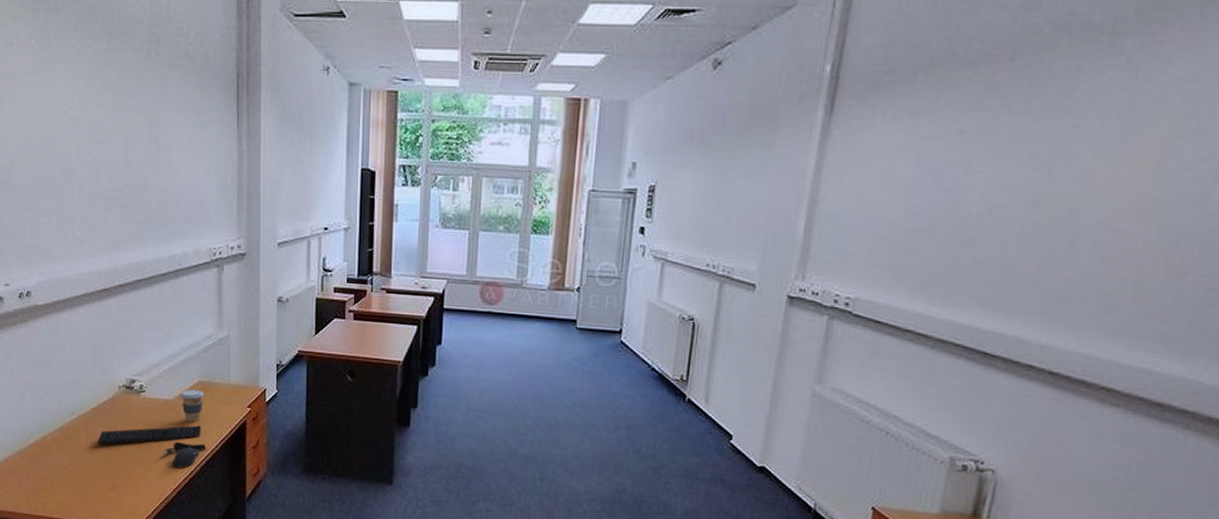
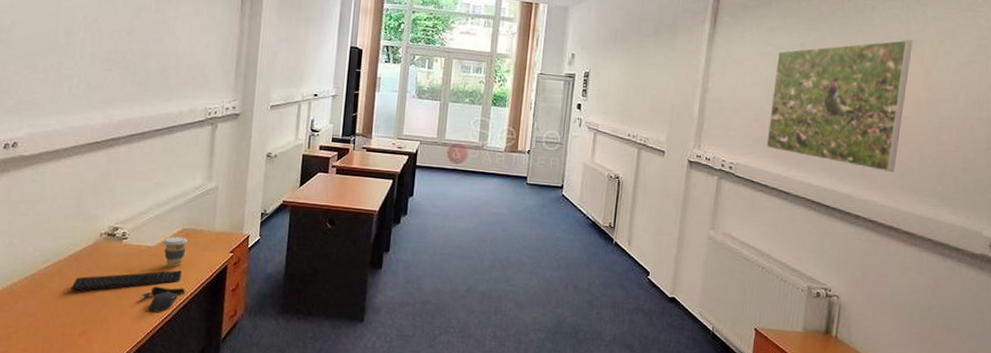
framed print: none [899,115,1141,306] -> present [766,39,913,172]

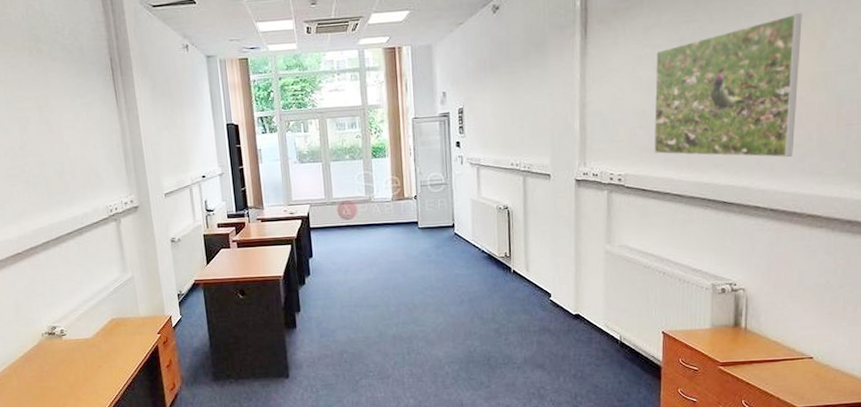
keyboard: present [70,270,182,292] -> none [28,356,120,387]
computer mouse: present [140,286,186,312] -> none [88,371,127,395]
coffee cup: present [163,236,188,268] -> none [97,326,119,354]

